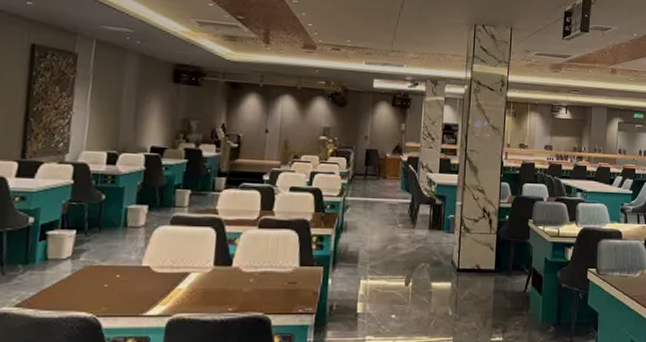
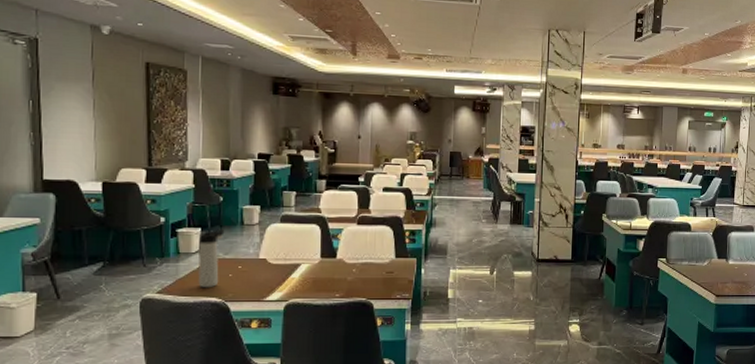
thermos bottle: none [66,232,104,301] -> present [198,229,225,288]

